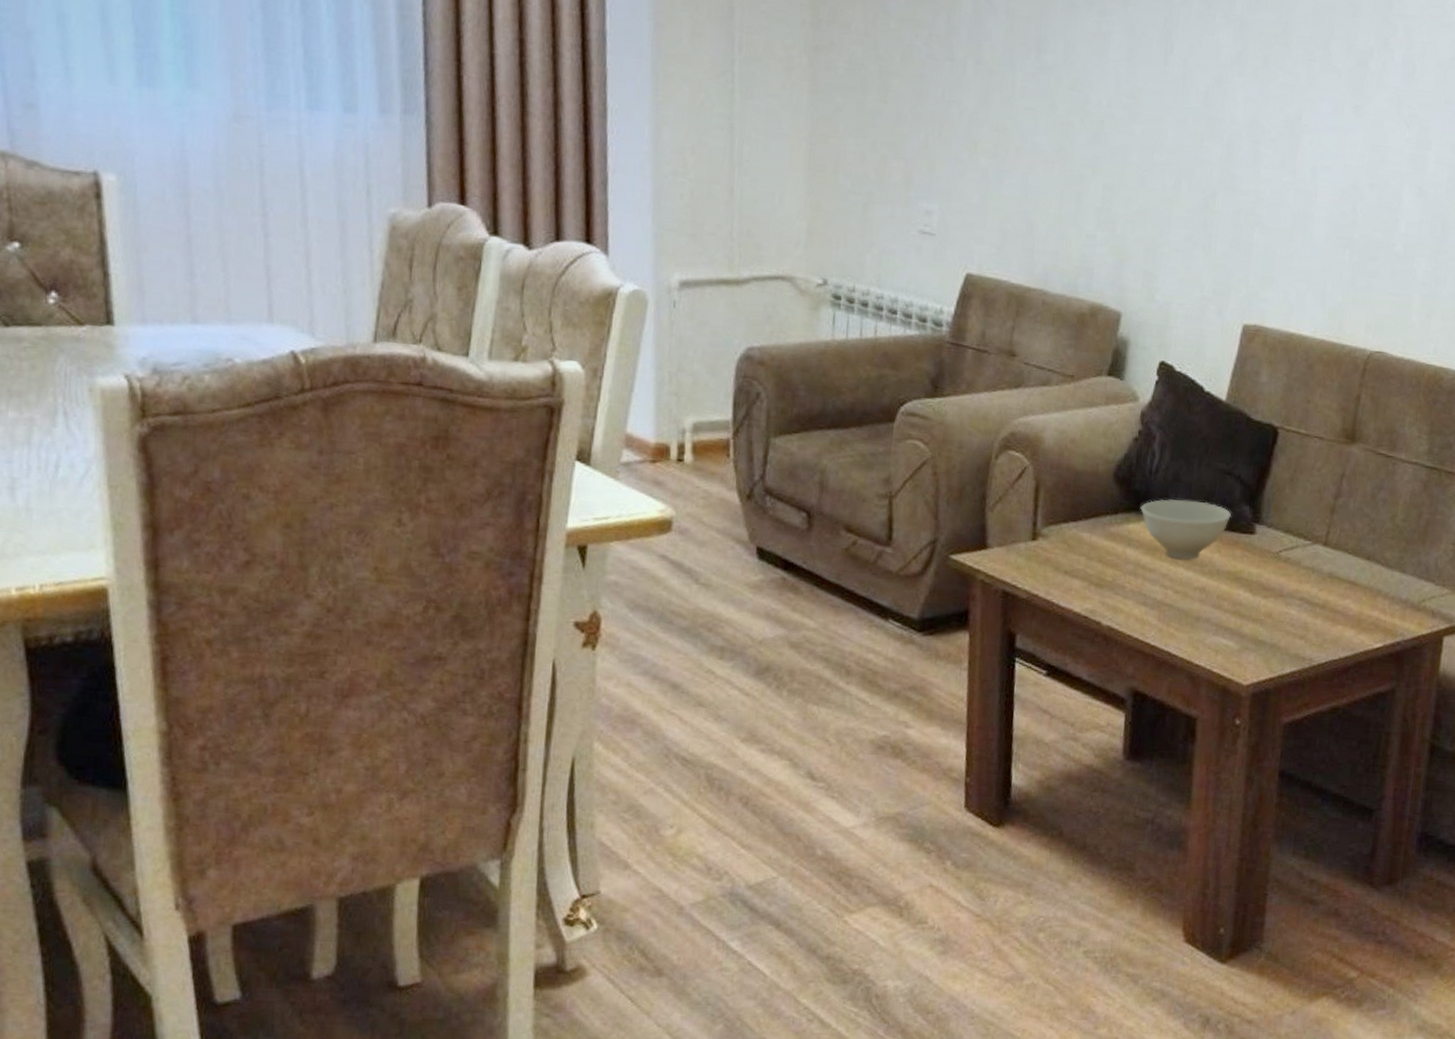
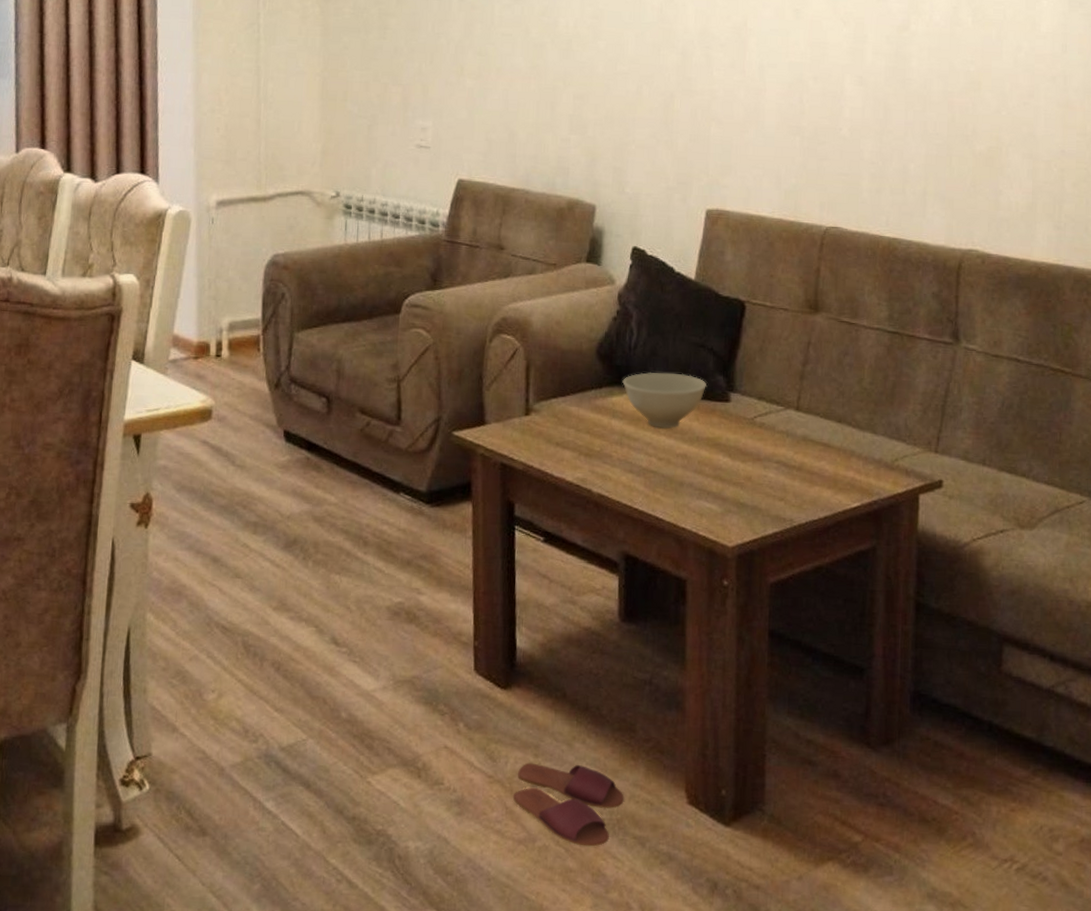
slippers: none [1001,901,1119,985] -> present [512,762,624,847]

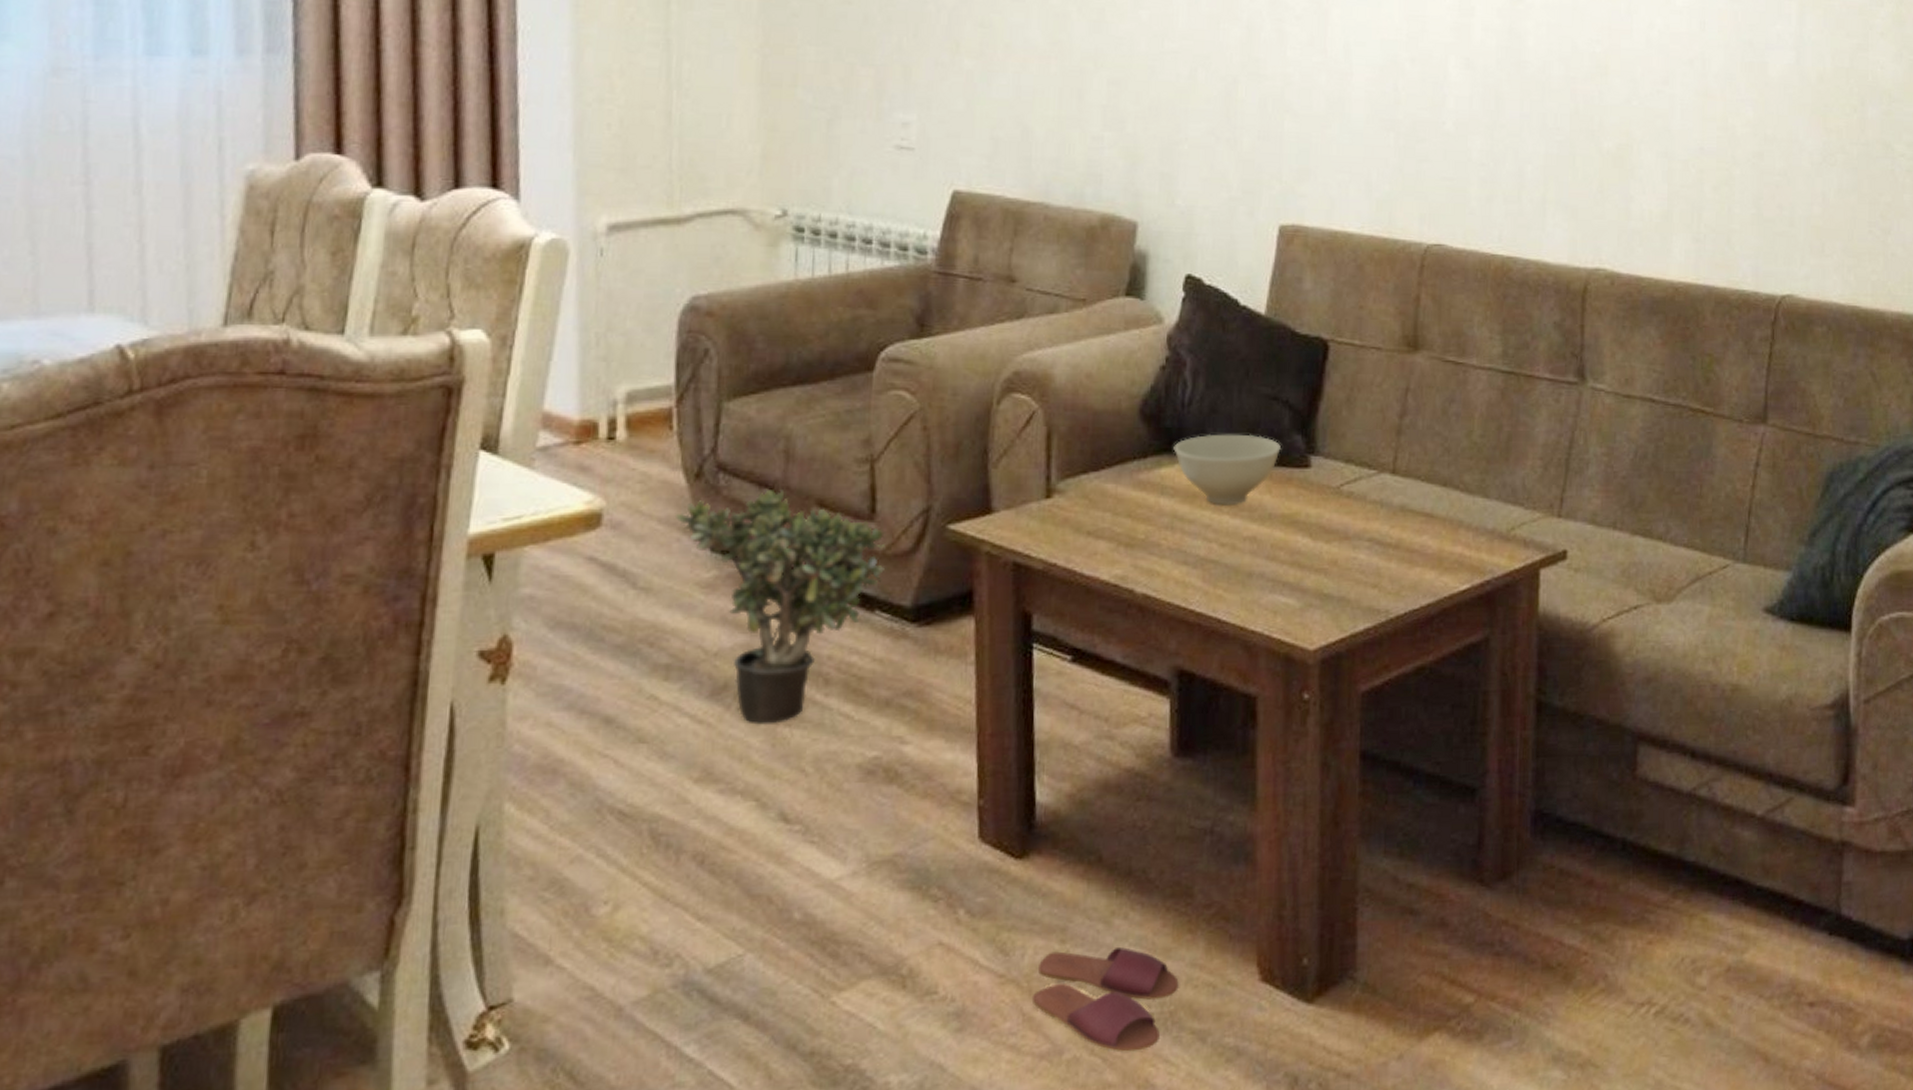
potted plant: none [262,397,408,571] -> present [676,488,886,723]

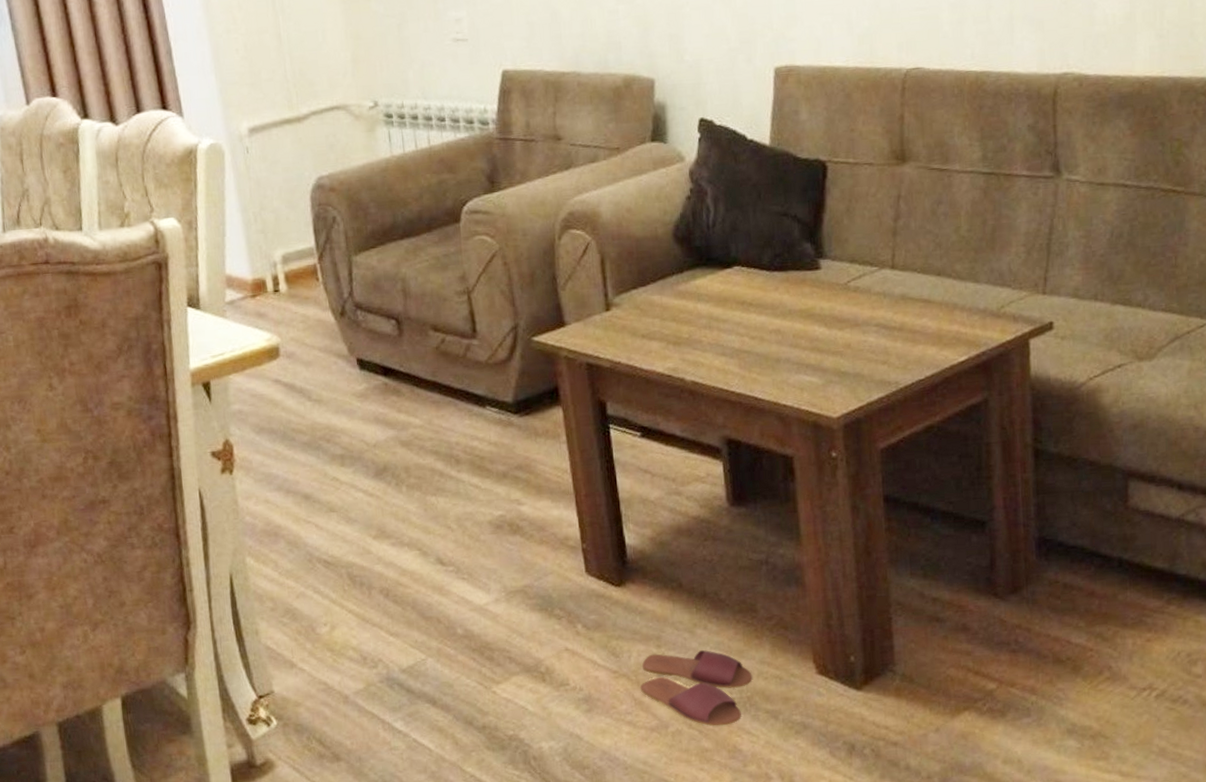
potted plant: present [676,488,886,723] -> none [331,319,489,494]
bowl: present [1173,434,1282,506] -> none [704,246,795,306]

